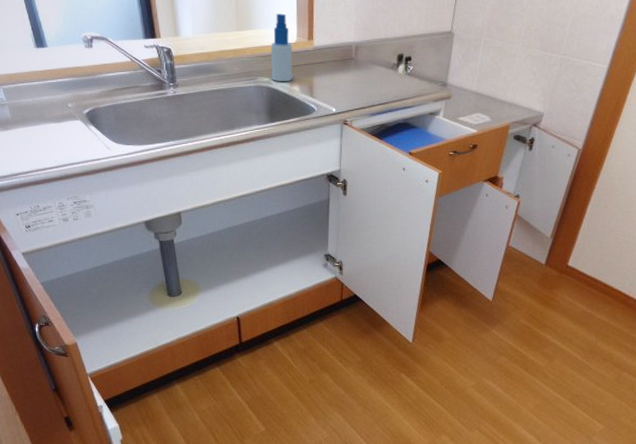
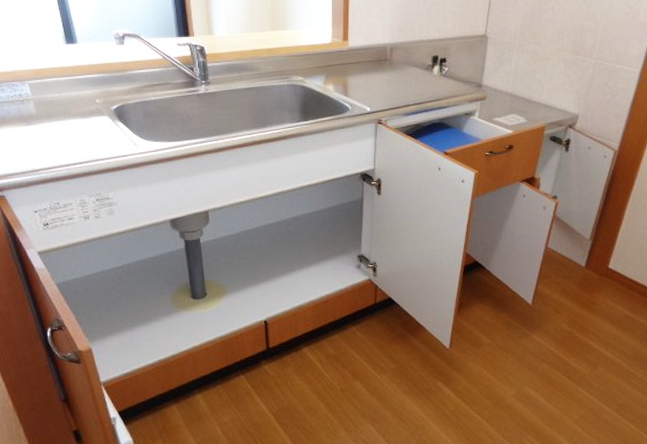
spray bottle: present [270,13,293,81] -> none [305,15,327,80]

